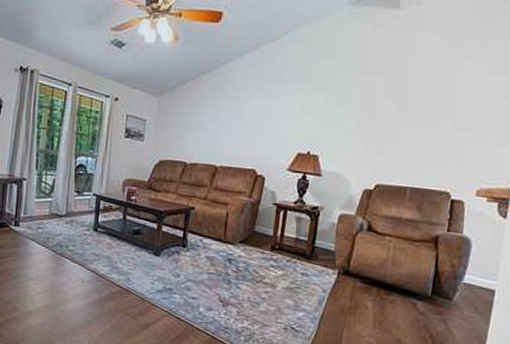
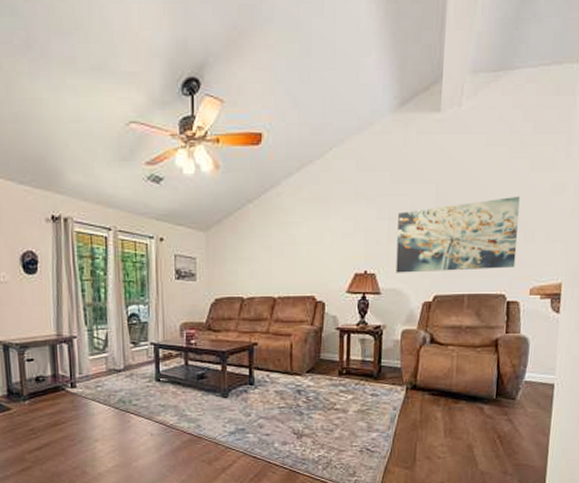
wall art: none [339,96,474,167] -> present [396,195,520,273]

